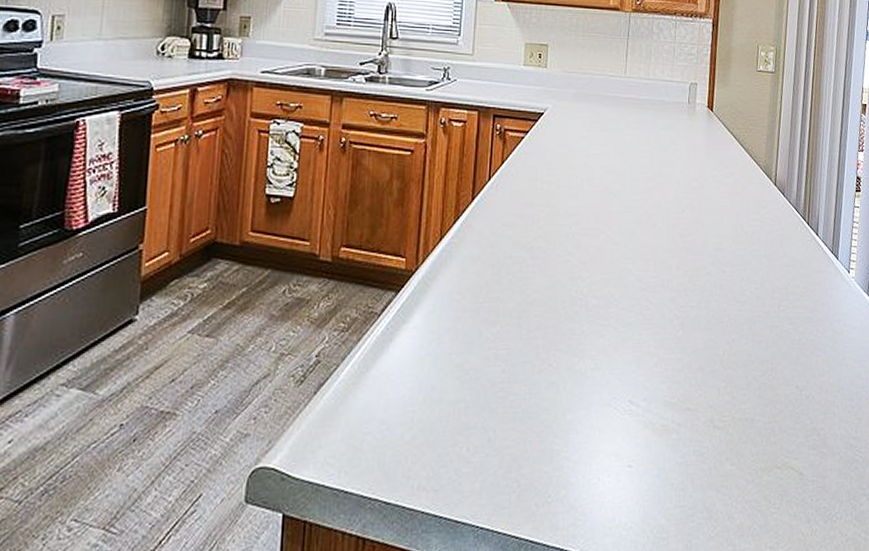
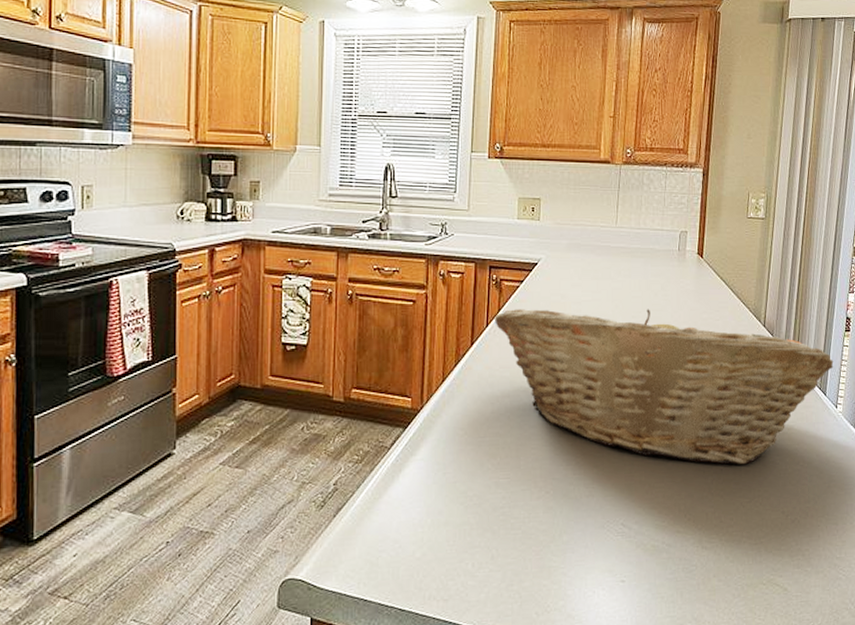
fruit basket: none [498,162,845,335] -> present [495,309,834,465]

